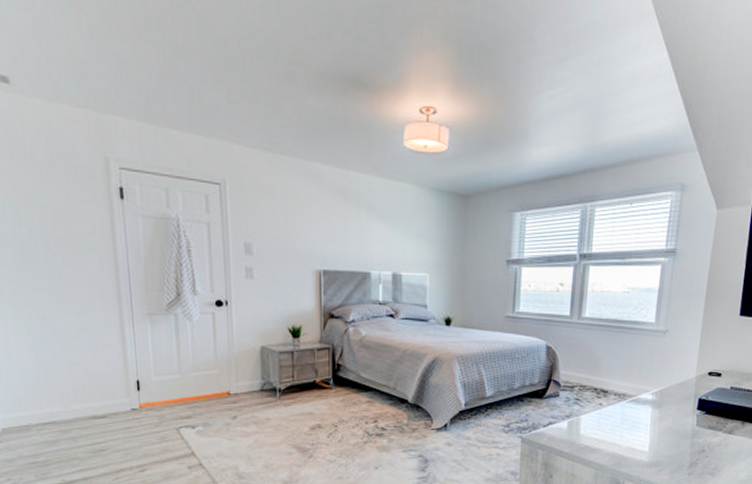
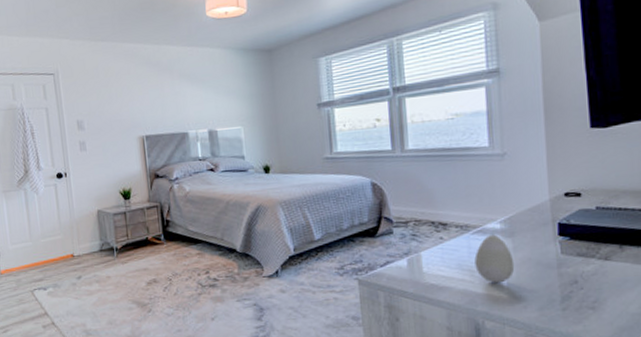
decorative egg: none [625,404,658,448] -> present [474,234,515,283]

